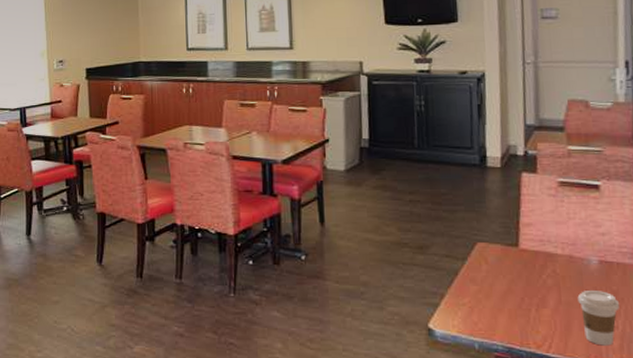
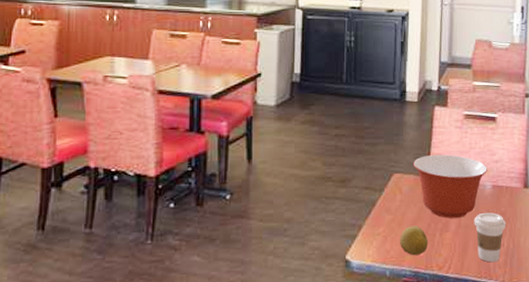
fruit: none [488,299,523,331] -> present [400,226,429,256]
mixing bowl: none [499,224,592,295] -> present [413,154,487,219]

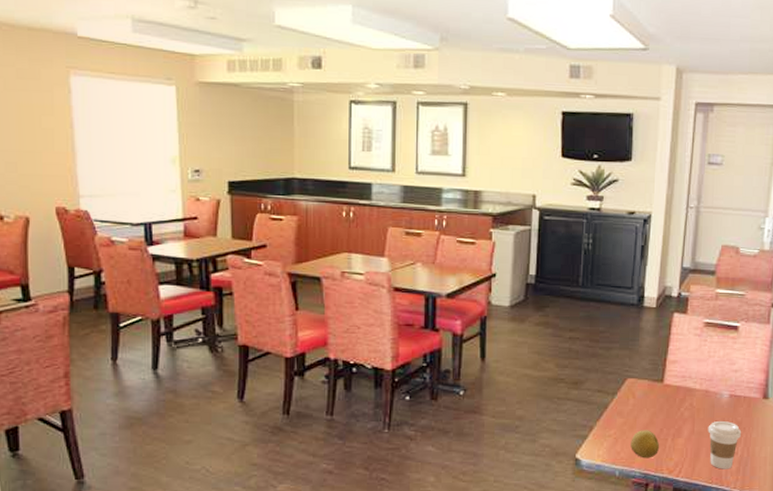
mixing bowl: present [413,154,487,219] -> none [648,362,725,426]

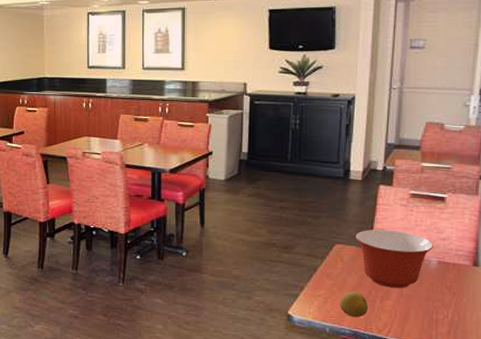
mixing bowl: none [648,362,725,426] -> present [355,230,433,289]
coffee cup: present [708,421,741,469] -> none [416,286,451,331]

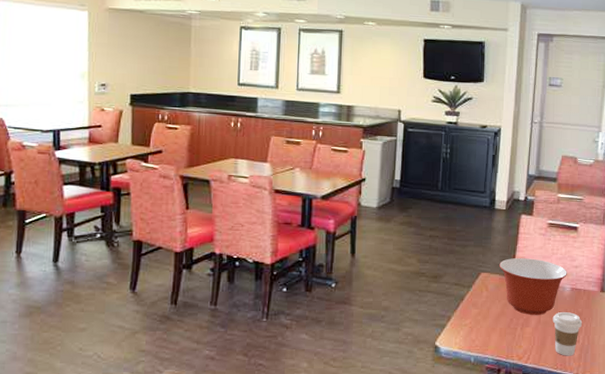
fruit: present [340,291,369,318] -> none [484,320,510,346]
coffee cup: none [416,286,451,331] -> present [552,312,582,356]

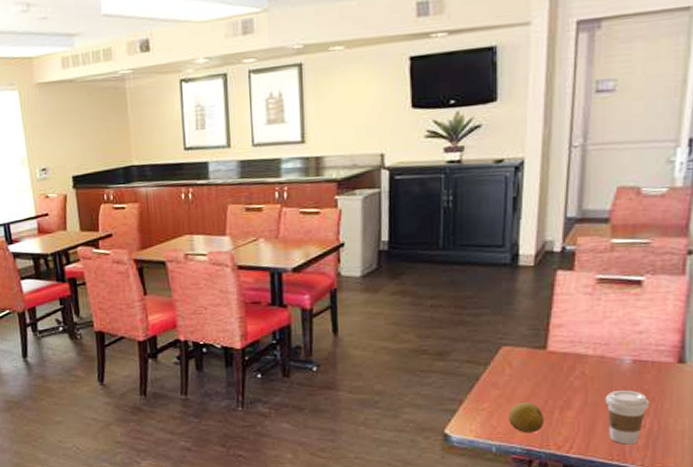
fruit: none [484,320,510,346] -> present [509,402,545,433]
mixing bowl: present [499,258,567,316] -> none [527,325,627,396]

